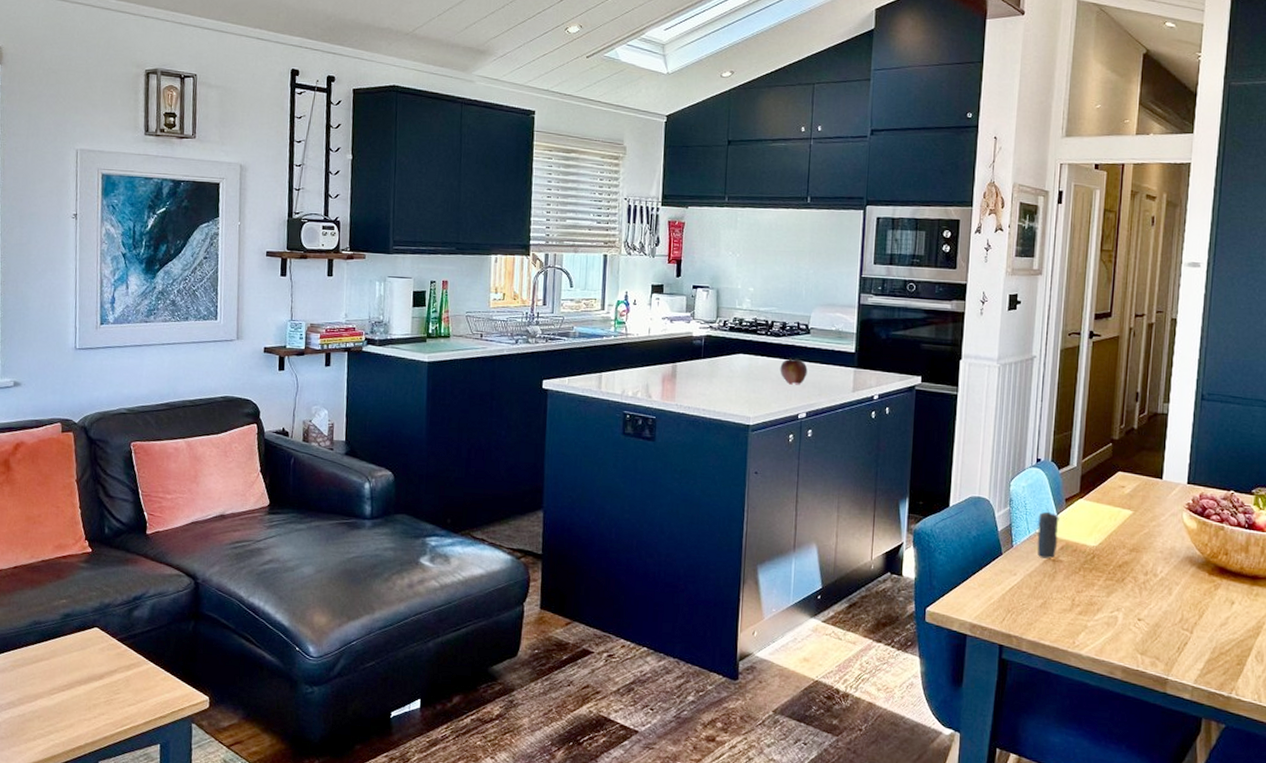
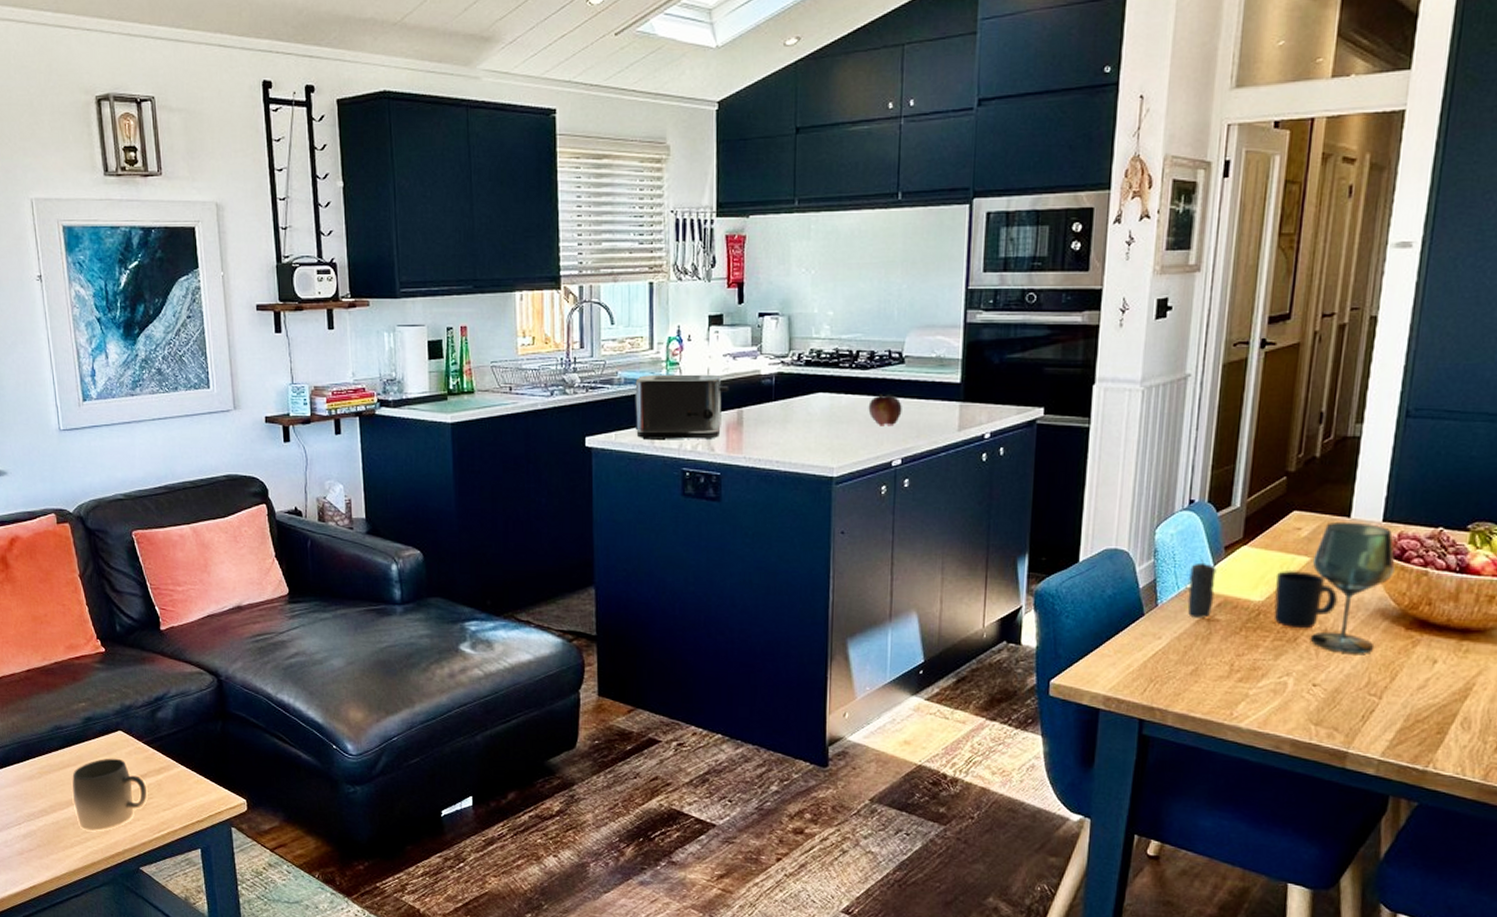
mug: none [41,653,115,724] -> present [71,758,147,831]
toaster: none [585,331,666,388] -> present [635,374,729,440]
mug: none [1105,520,1156,571] -> present [1273,569,1339,629]
wine glass: none [1134,482,1198,594] -> present [1310,521,1395,654]

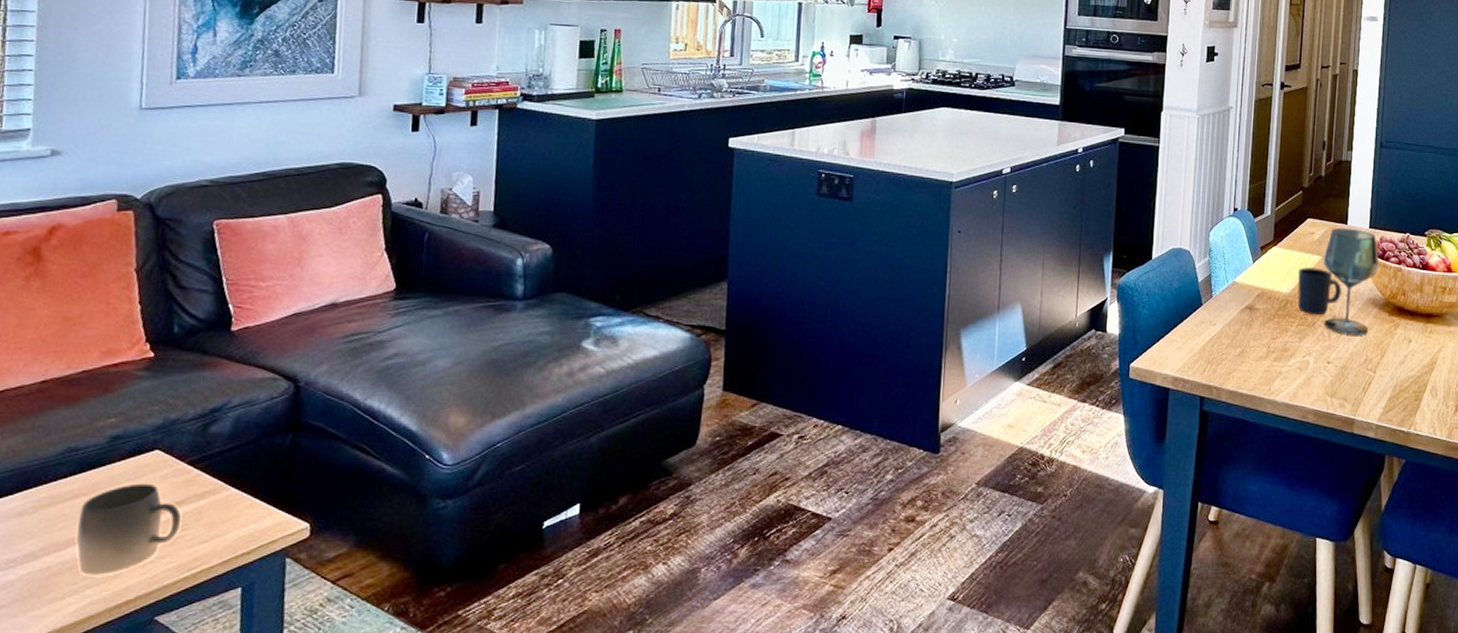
toaster: present [635,374,729,440] -> none [776,84,865,144]
fruit: present [868,393,902,426] -> none [984,110,1012,139]
candle: present [1187,555,1216,618] -> none [1235,254,1255,307]

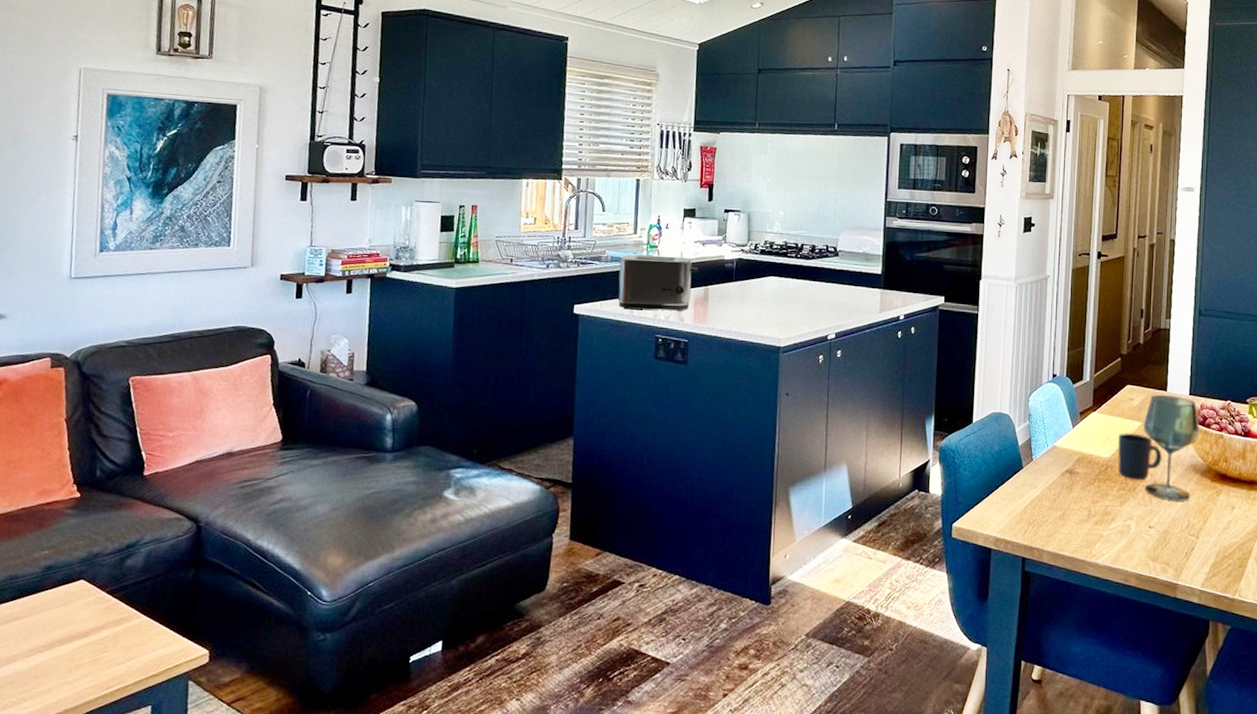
mug: present [76,483,181,575] -> none [15,609,102,690]
toaster: none [776,84,865,144] -> present [617,254,698,311]

